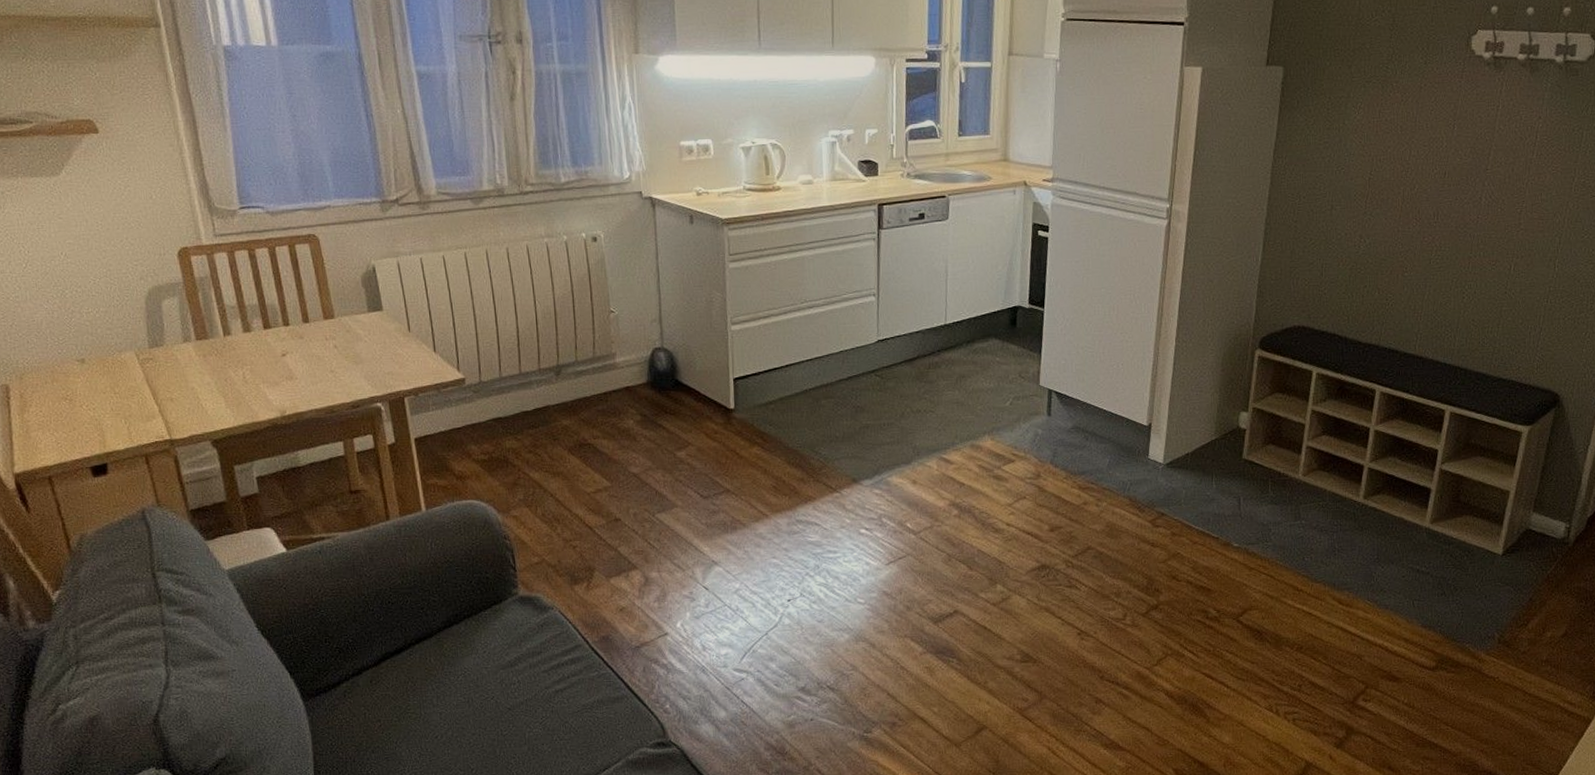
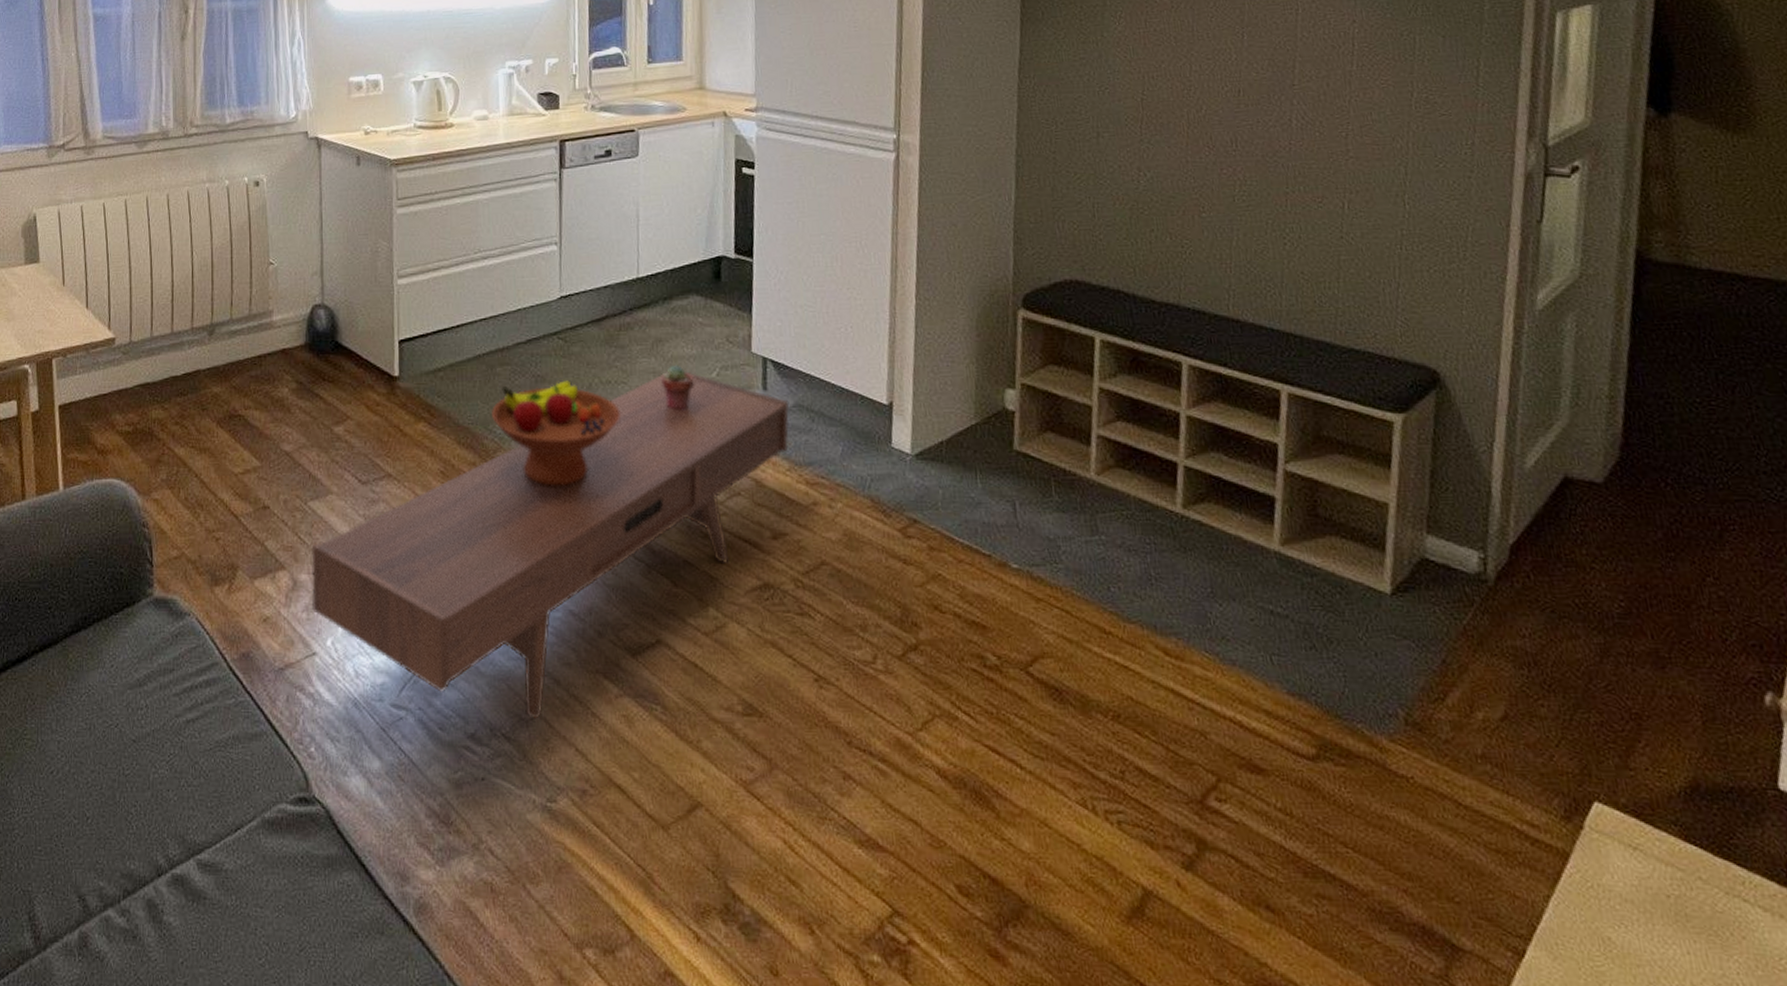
coffee table: none [660,401,1069,674] -> present [311,371,790,719]
fruit bowl: none [817,410,928,496] -> present [492,380,621,486]
potted succulent: none [963,396,991,433] -> present [661,364,694,411]

